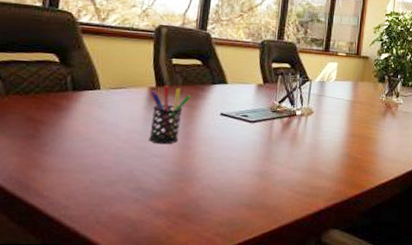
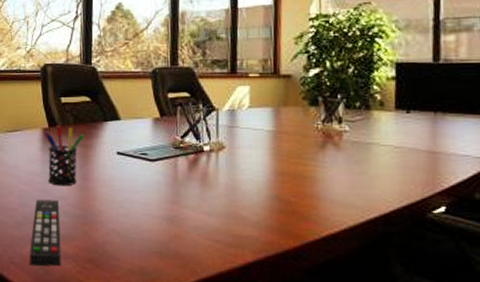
remote control: none [117,157,157,225] -> present [29,199,61,267]

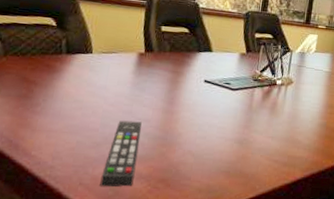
pen holder: present [44,125,85,186] -> none [135,51,178,109]

